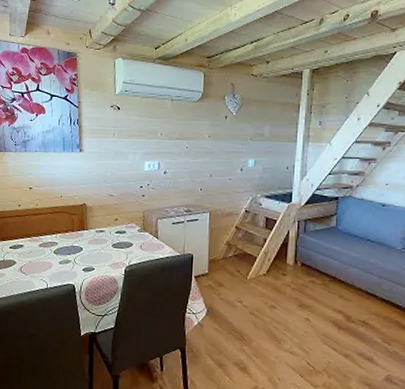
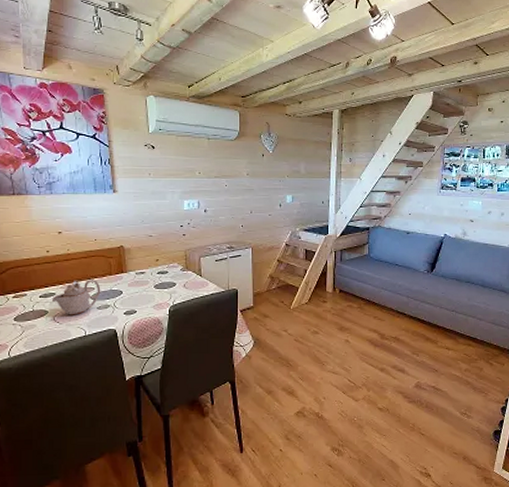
teapot: none [19,234,63,268] -> present [51,280,101,315]

